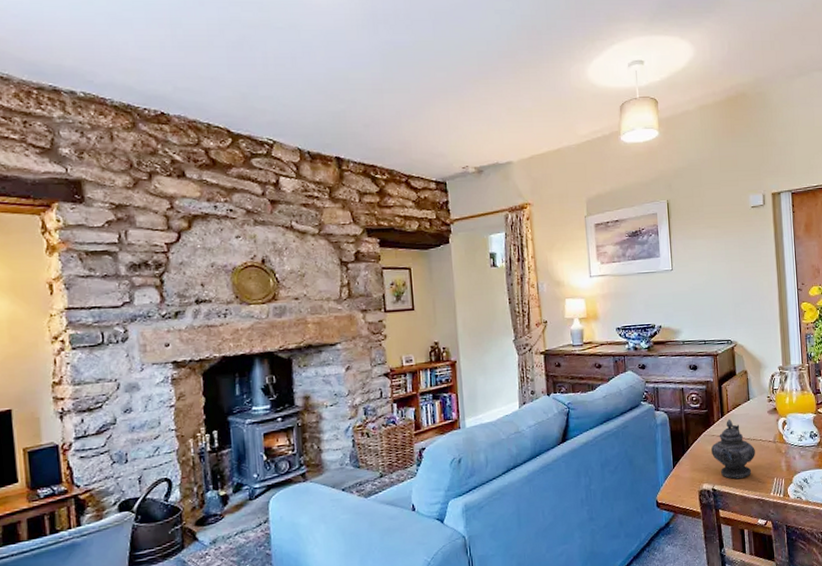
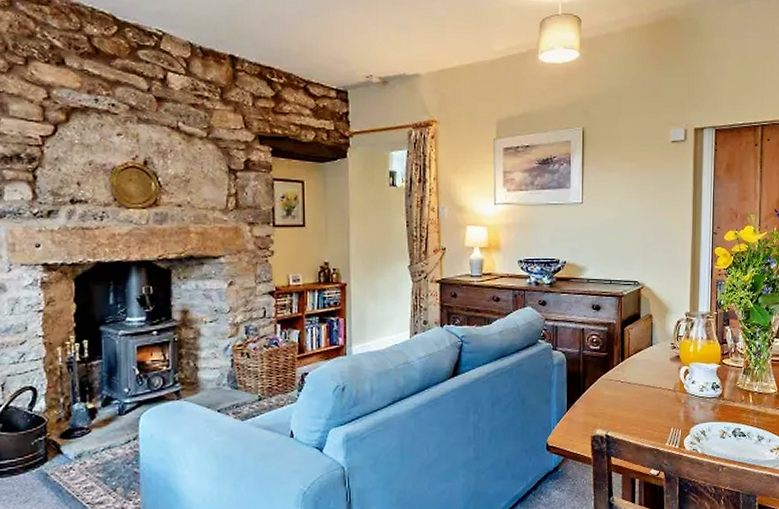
teapot: present [711,419,755,479] -> none [608,363,654,426]

